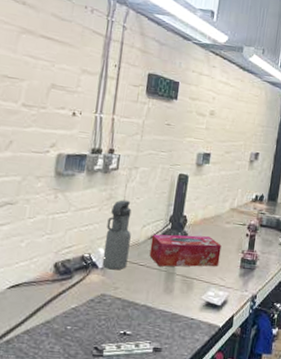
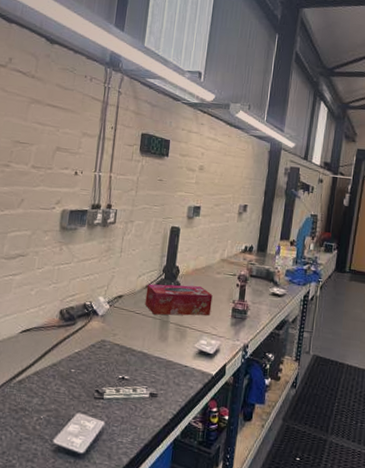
water bottle: present [102,200,132,270] -> none [102,251,128,318]

